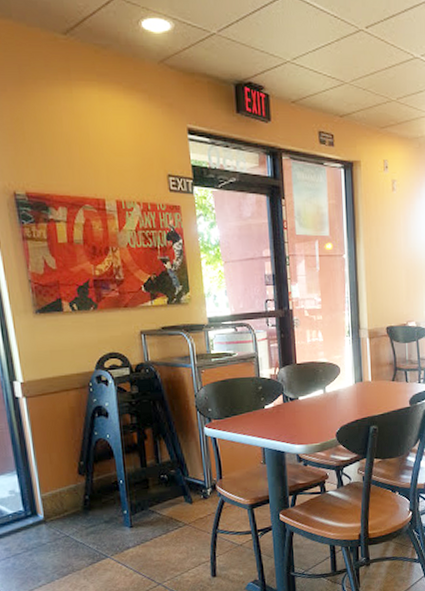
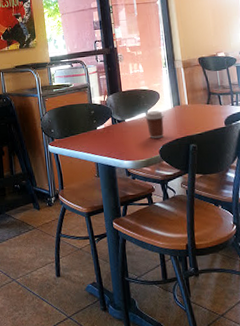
coffee cup: none [322,387,344,419] -> present [145,111,164,139]

